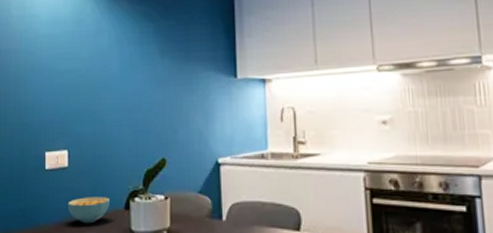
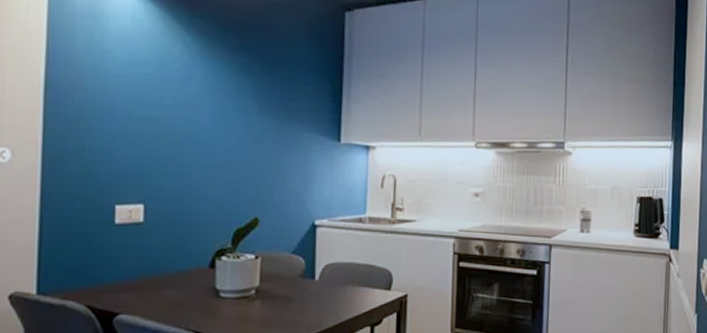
cereal bowl: present [67,197,111,224] -> none [141,254,194,282]

